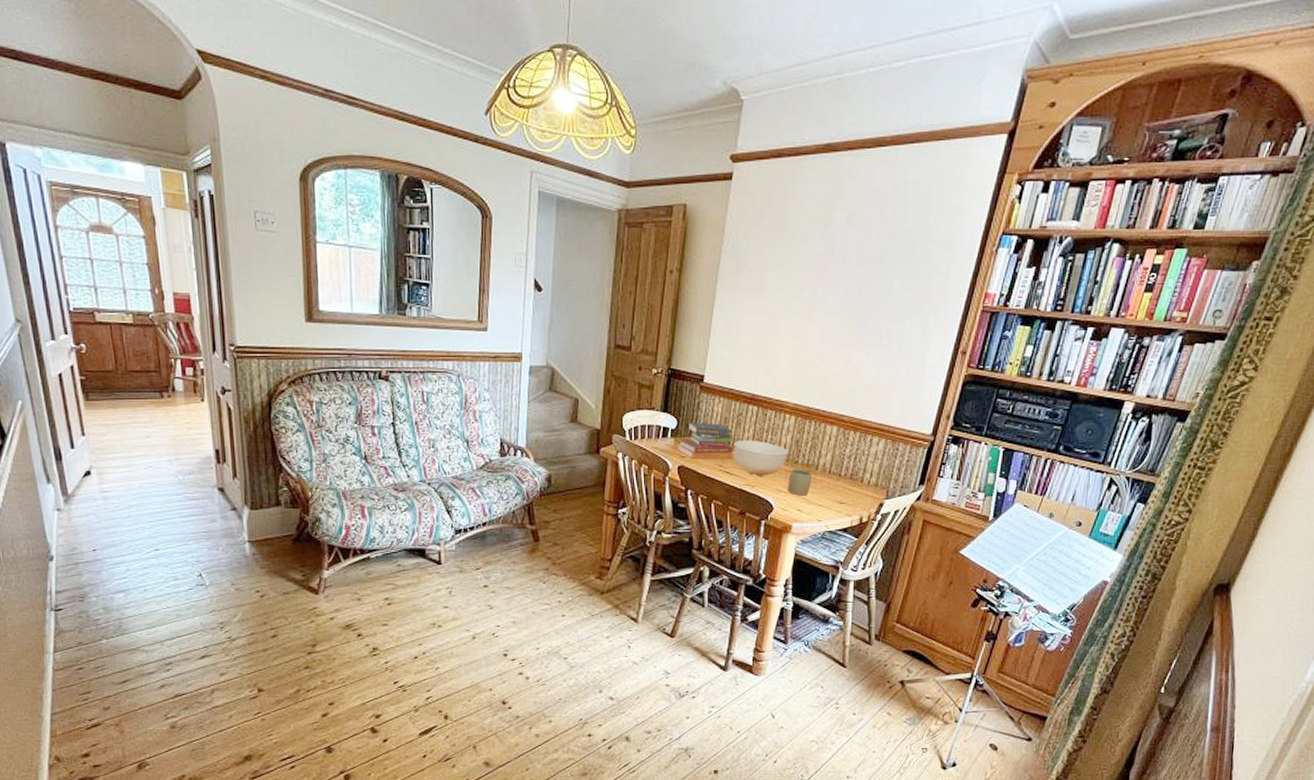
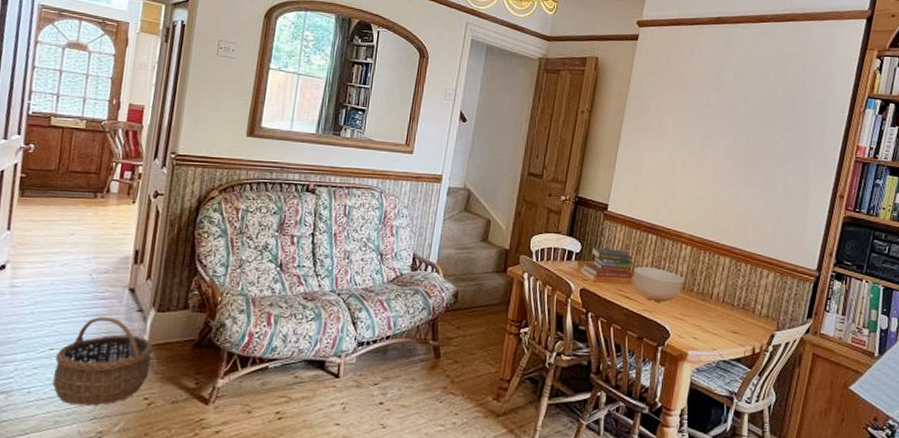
wicker basket: none [162,517,256,600] -> present [52,317,155,406]
mug: present [788,469,811,496] -> none [684,297,706,324]

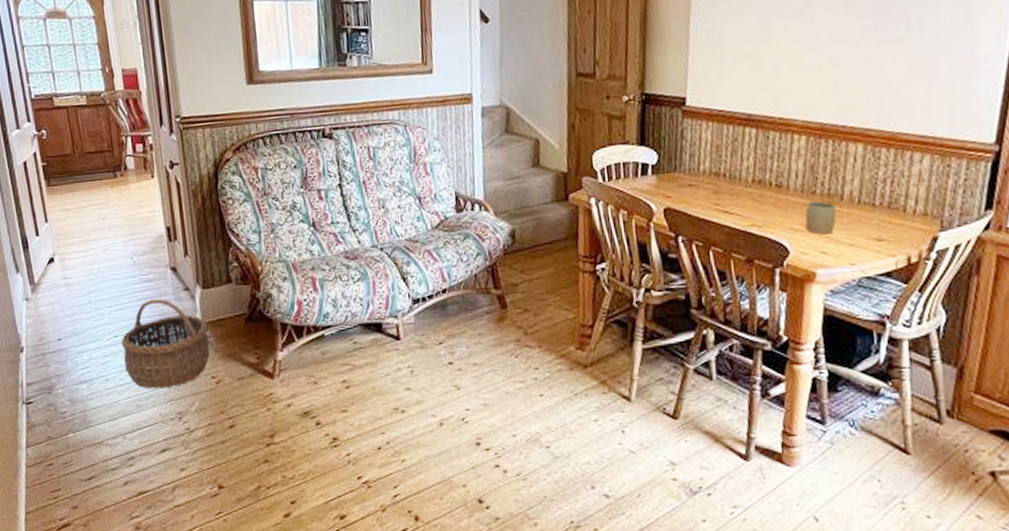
books: present [581,247,633,285] -> none [661,153,731,199]
bowl: present [633,266,684,302] -> none [730,169,802,214]
mug: none [684,297,706,324] -> present [805,201,836,235]

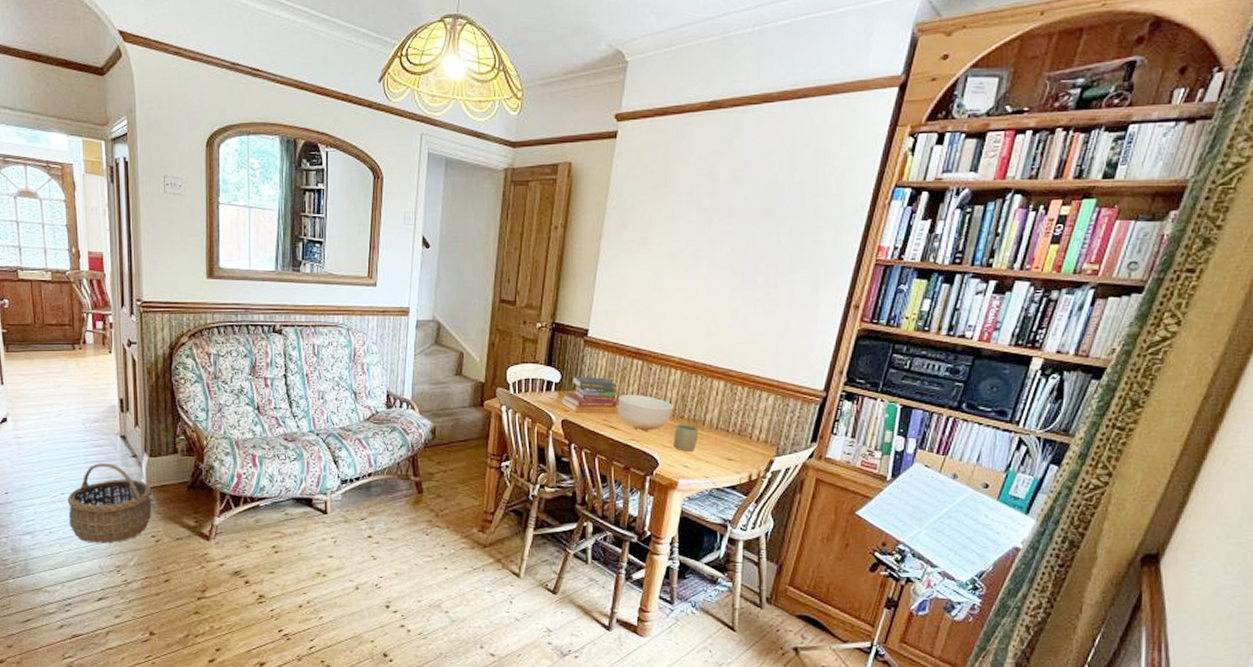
books: none [661,153,731,199] -> present [561,376,618,414]
bowl: none [730,169,802,214] -> present [618,394,674,431]

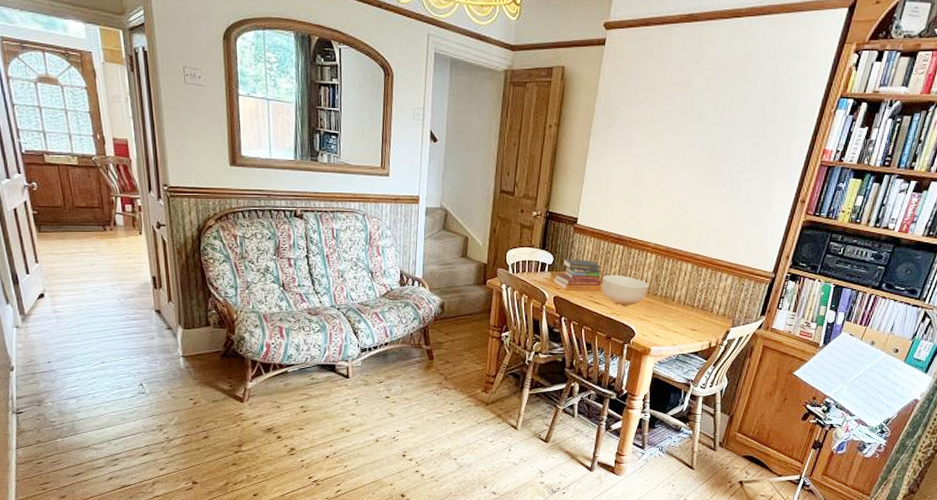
wicker basket: present [67,463,153,544] -> none [108,335,189,406]
mug: present [673,424,698,452] -> none [648,300,668,324]

